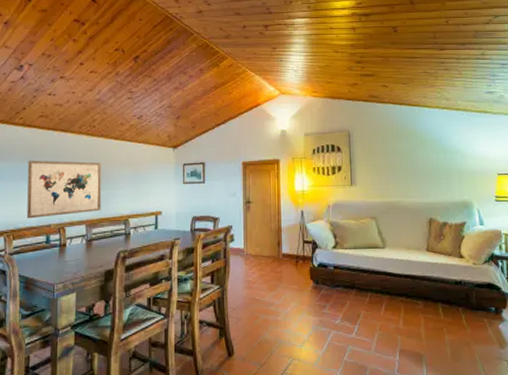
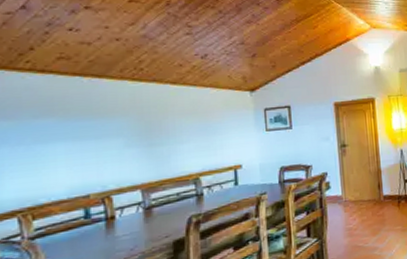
wall art: present [26,160,102,219] -> none [45,113,161,191]

